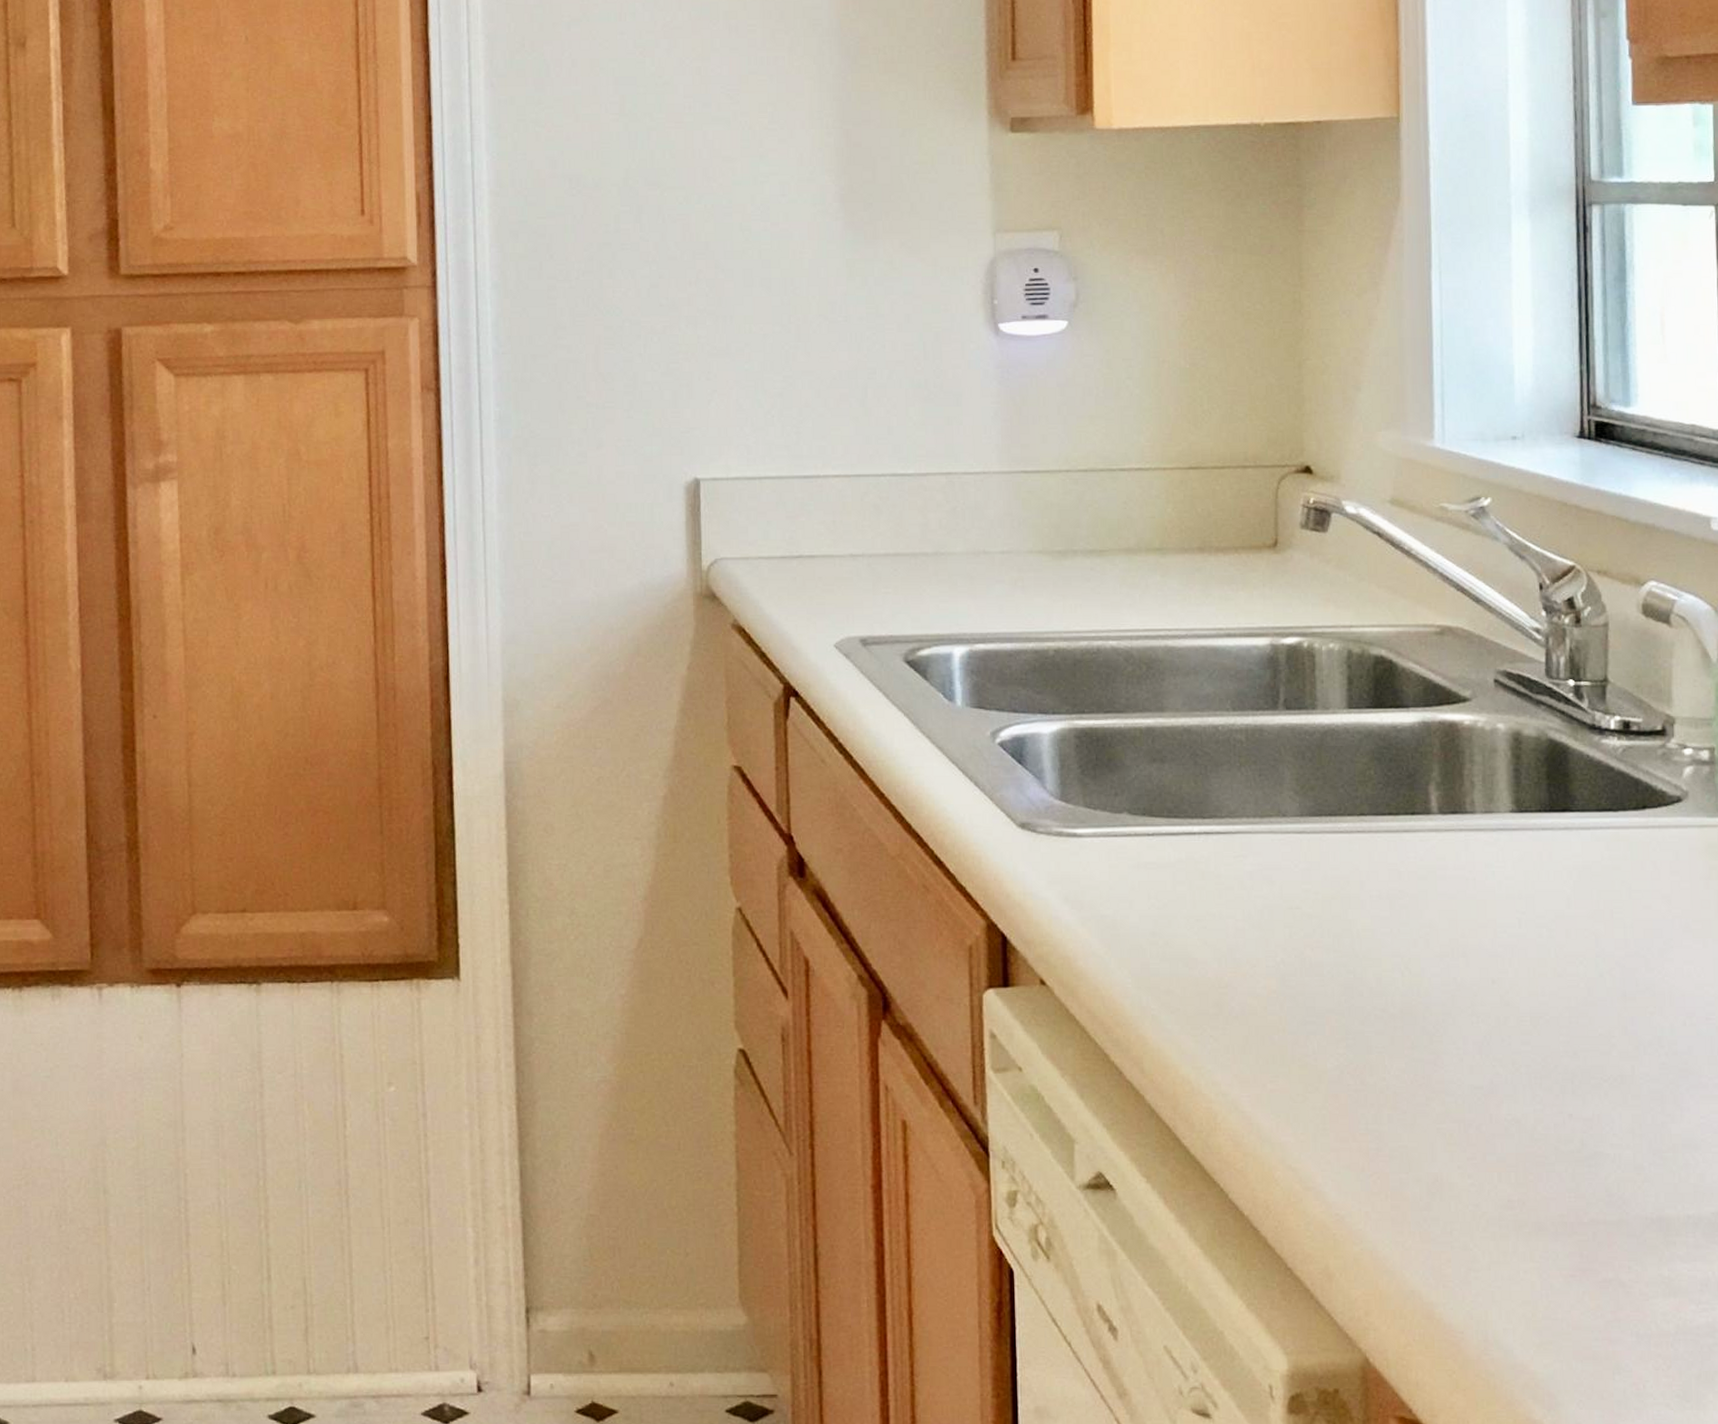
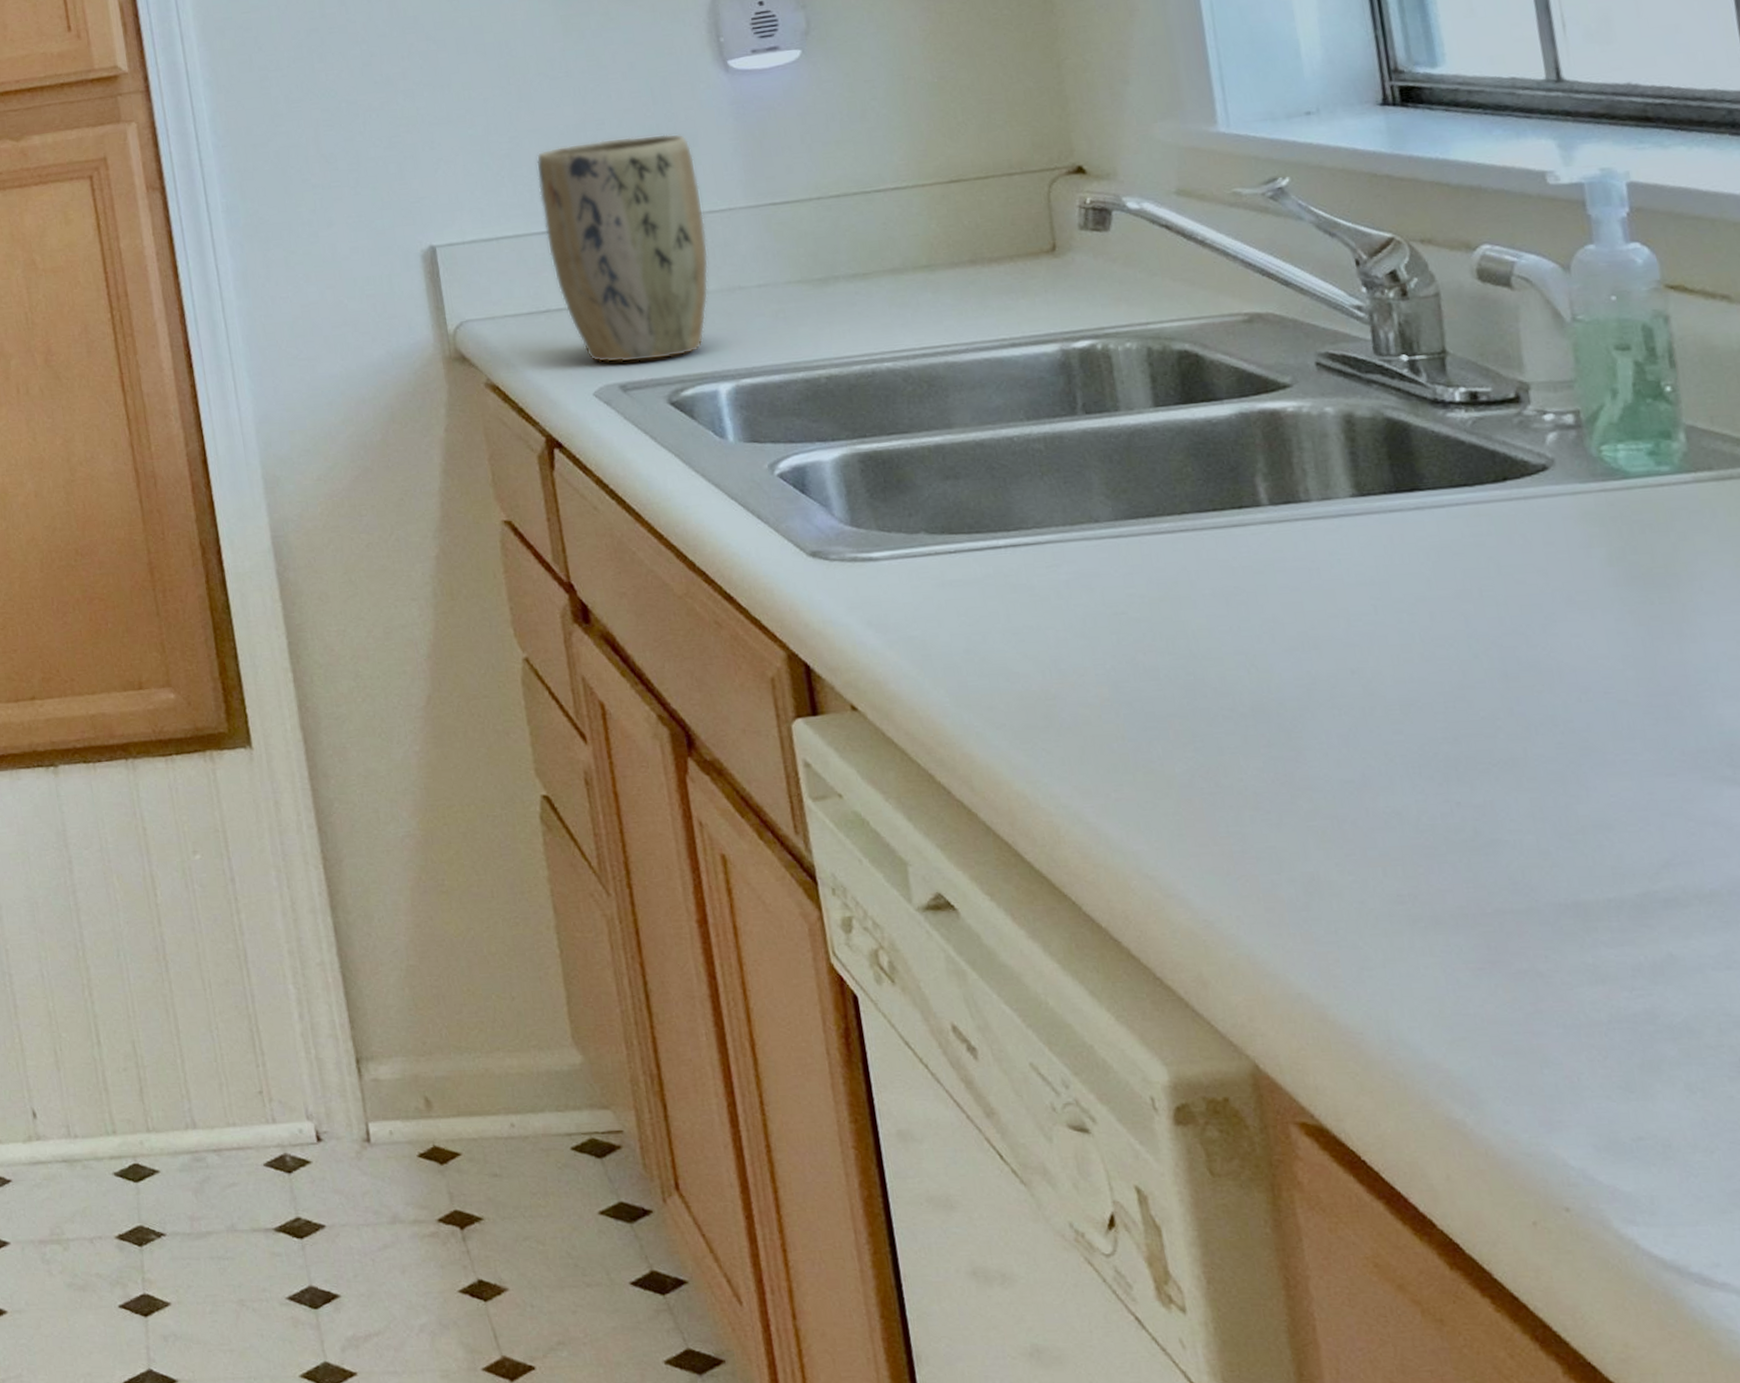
plant pot: none [806,389,959,617] -> present [536,133,709,363]

